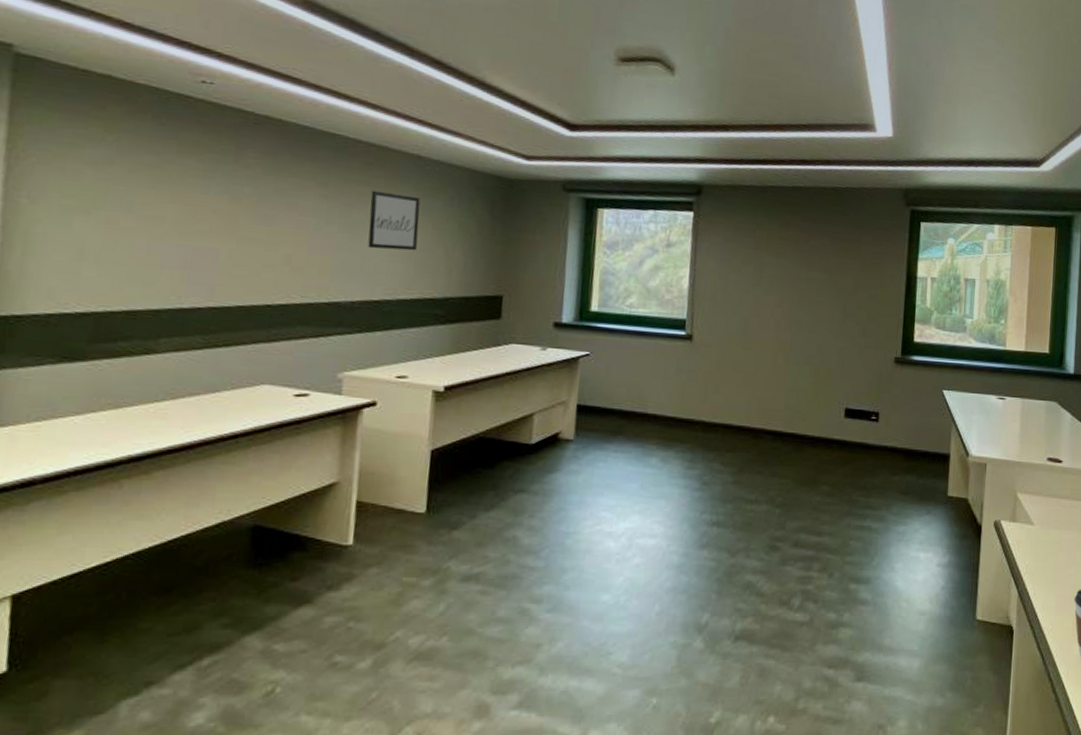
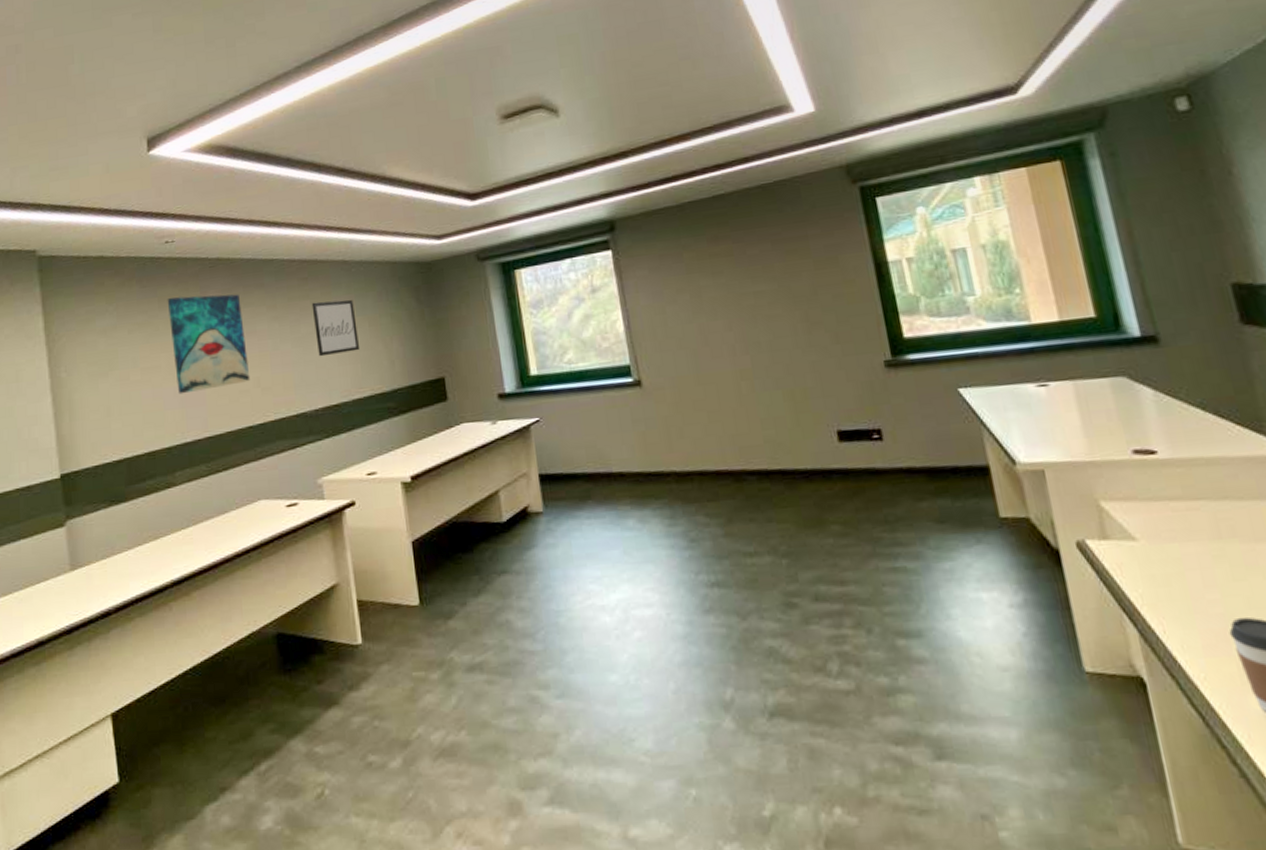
wall art: none [182,144,286,257] -> present [167,294,251,395]

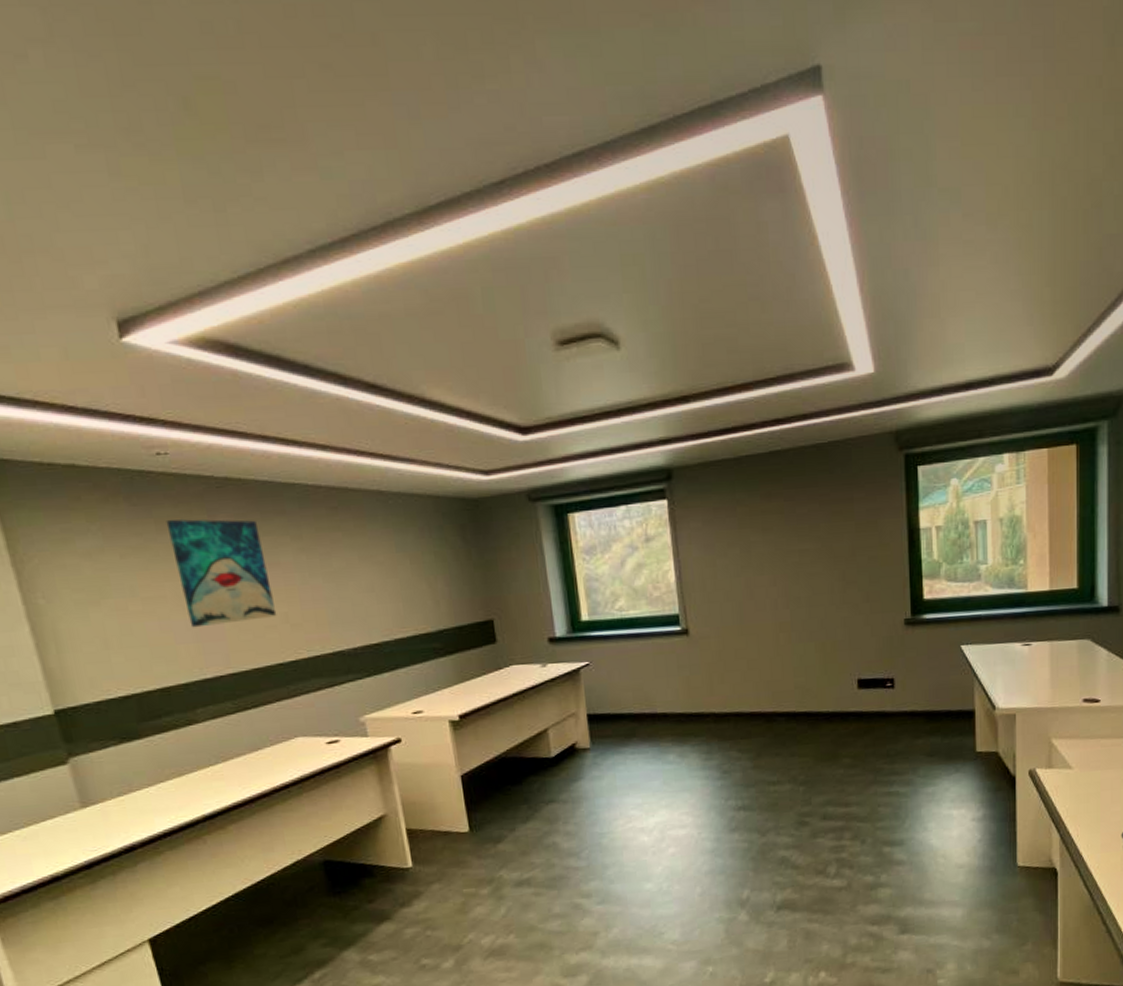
wall art: present [311,300,360,357] -> none [344,534,402,594]

